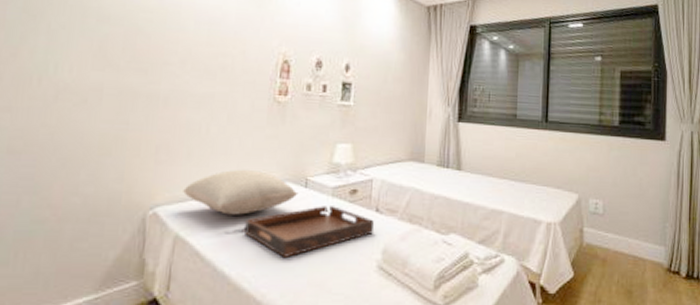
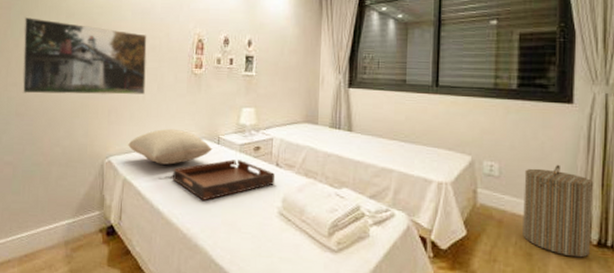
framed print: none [19,16,216,126] -> present [22,16,147,95]
laundry hamper: none [624,200,683,291] -> present [523,164,594,258]

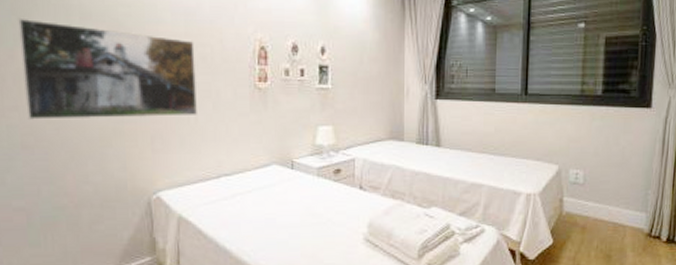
pillow: present [128,128,213,165] -> none [181,154,286,197]
serving tray: present [173,159,276,200] -> none [240,185,359,233]
laundry hamper: present [523,164,594,258] -> none [603,168,666,255]

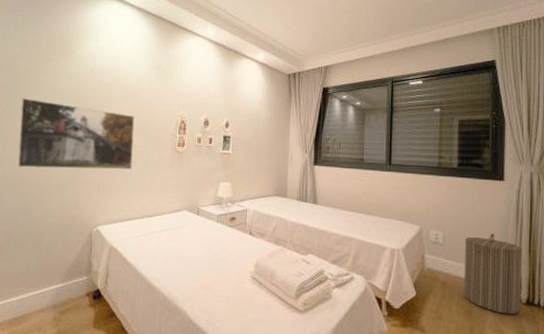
laundry hamper: none [603,168,666,255] -> present [464,233,523,315]

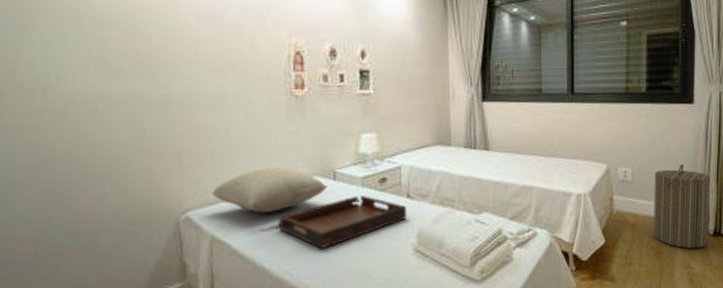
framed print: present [17,97,135,170] -> none [18,25,228,138]
pillow: none [115,200,193,234] -> present [212,166,328,213]
serving tray: none [156,229,249,266] -> present [279,196,408,249]

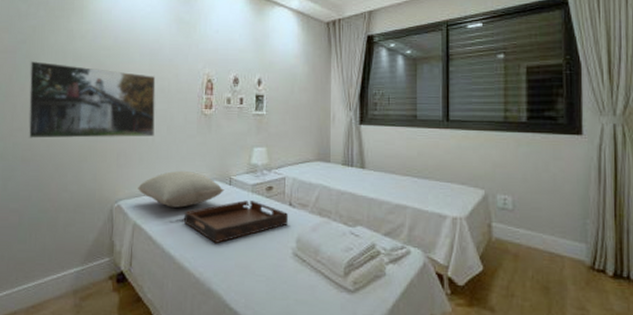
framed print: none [18,25,228,138] -> present [28,60,156,139]
laundry hamper: present [654,163,711,249] -> none [538,195,607,290]

